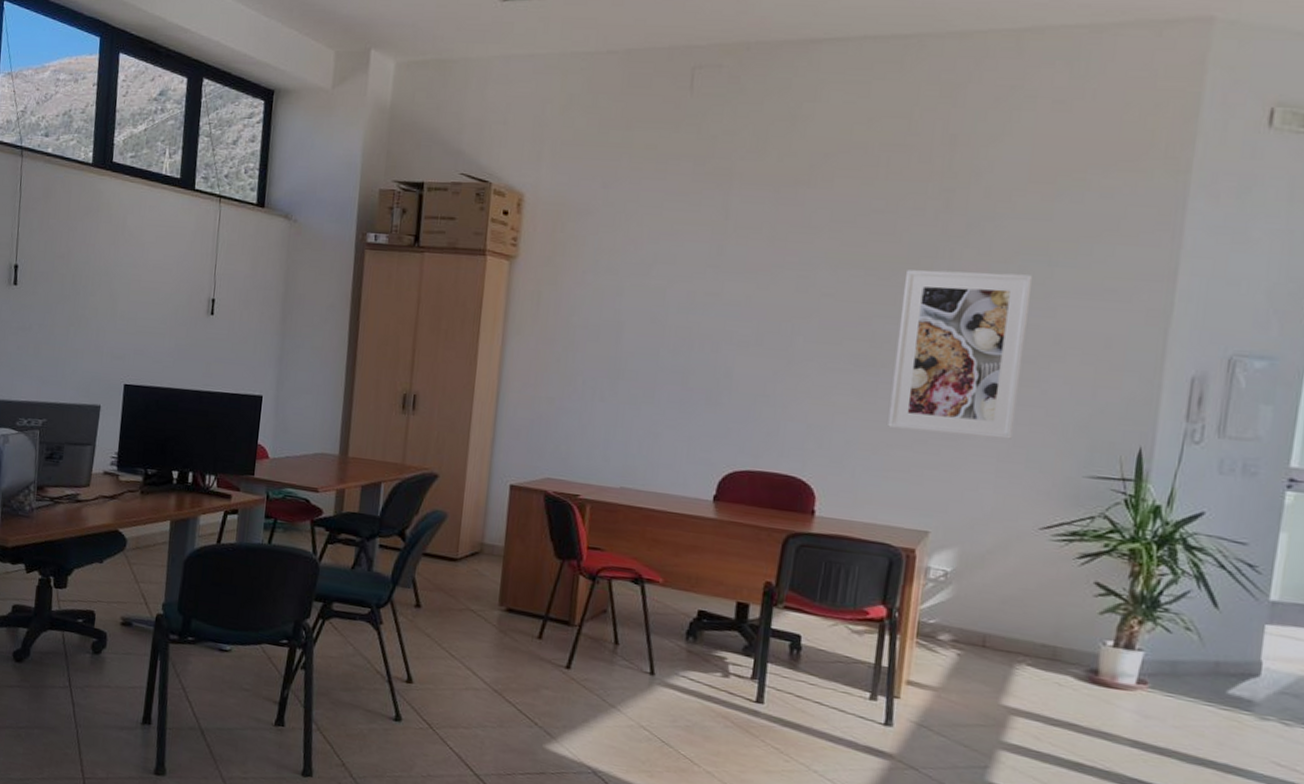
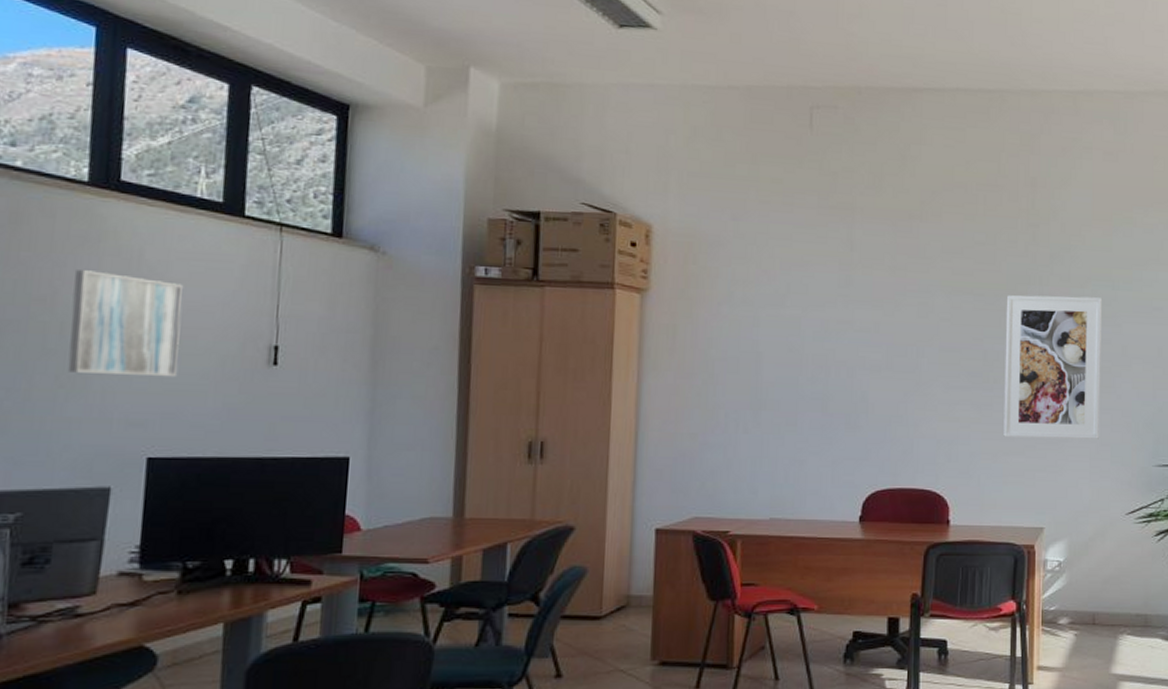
wall art: none [76,234,151,322] -> present [67,270,182,378]

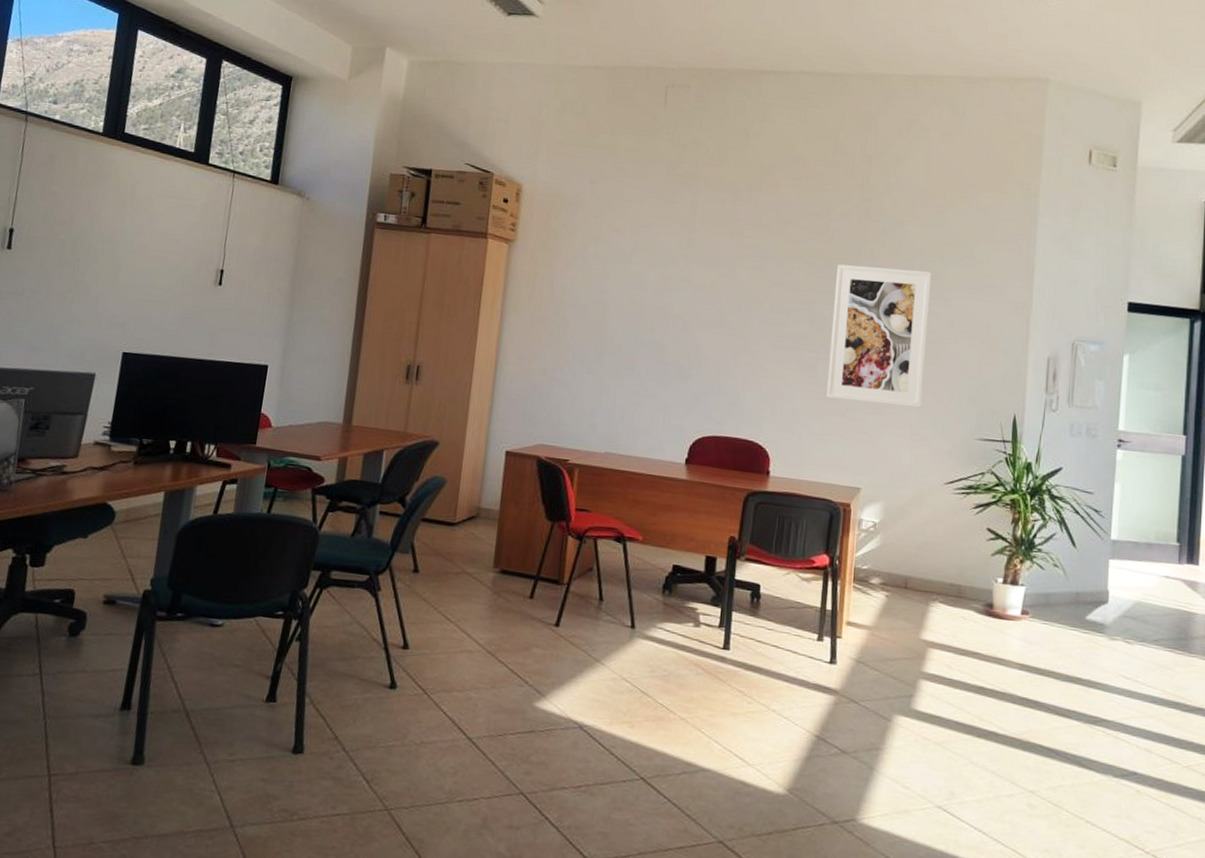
wall art: present [67,270,182,378] -> none [75,201,160,290]

